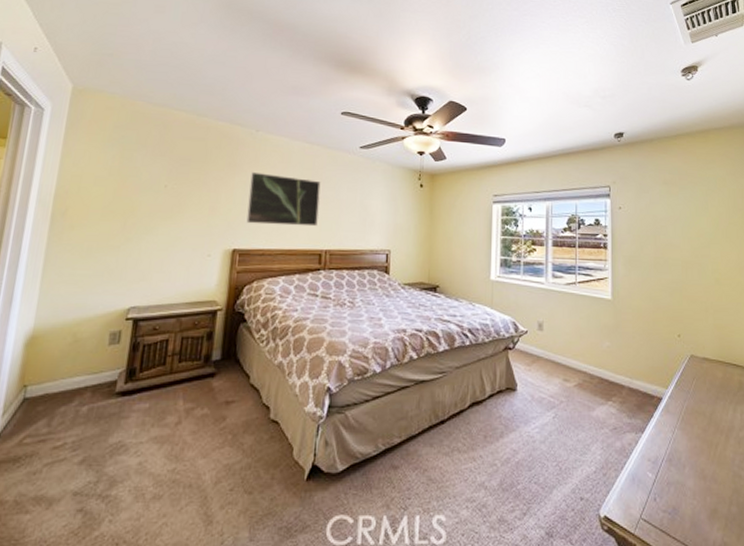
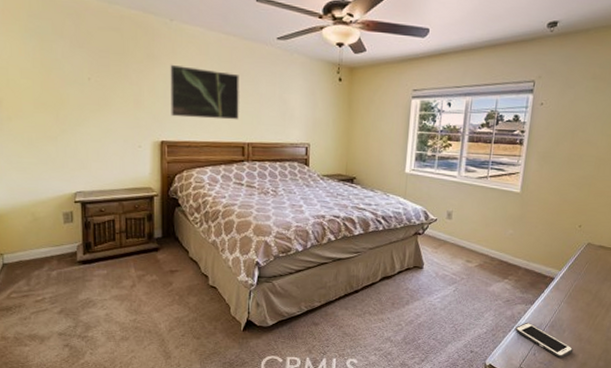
cell phone: none [628,455,699,504] -> present [515,322,574,359]

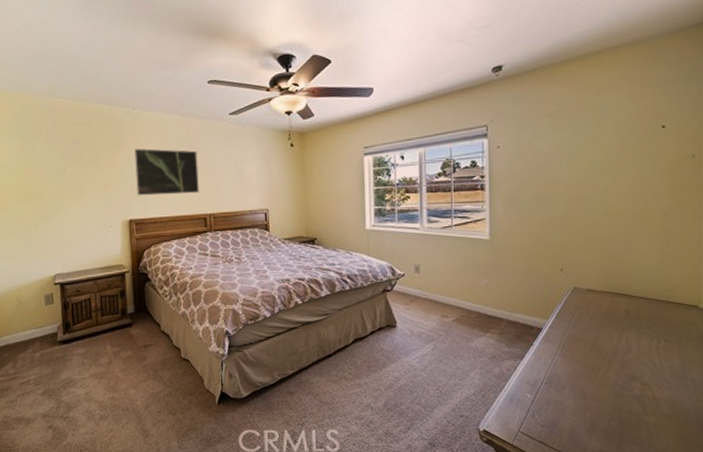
cell phone: present [515,322,574,359] -> none [507,379,578,420]

